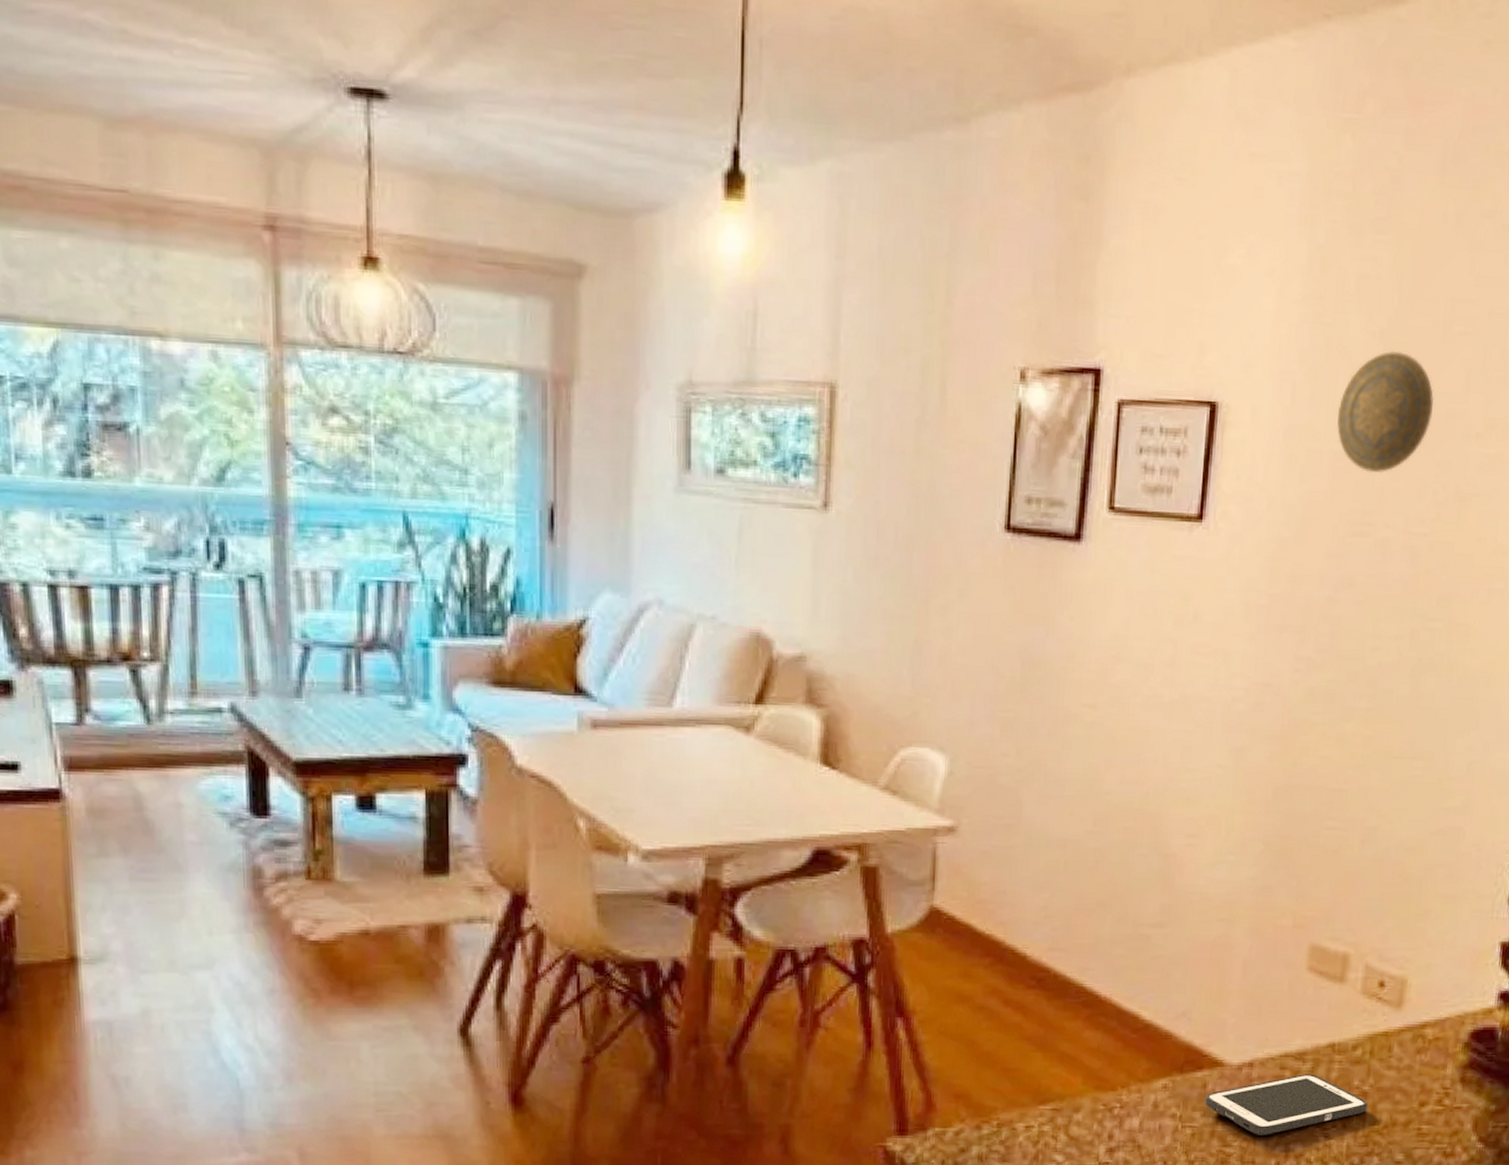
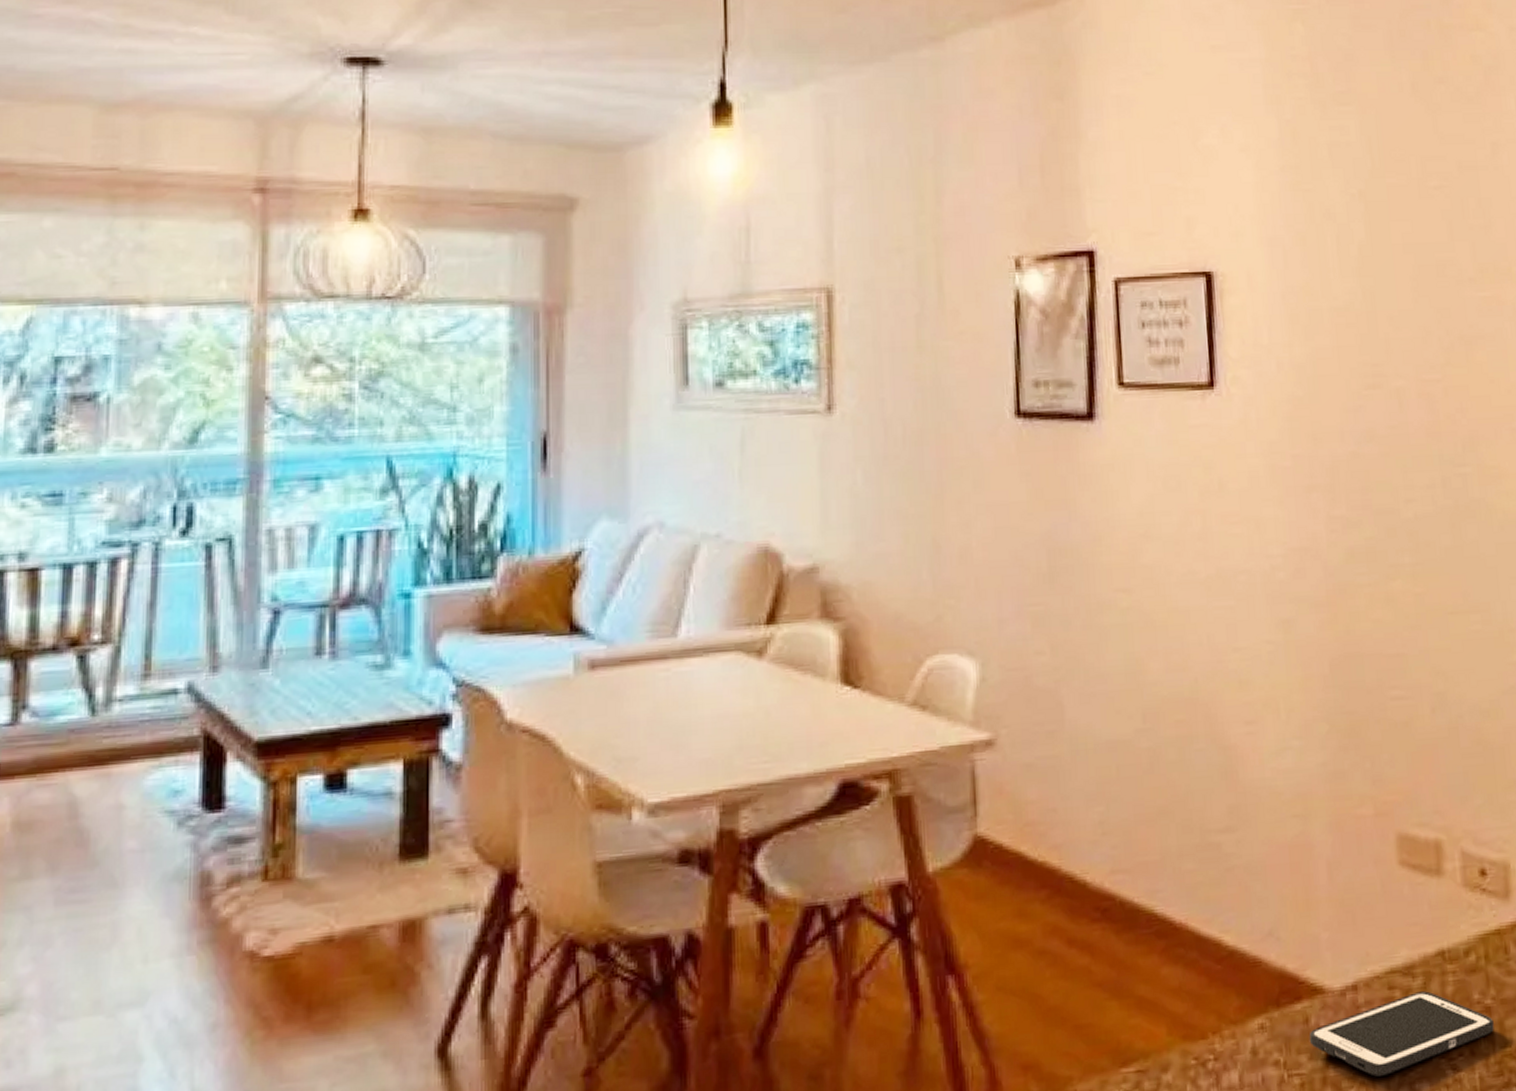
decorative plate: present [1337,350,1434,473] -> none [1330,208,1424,326]

